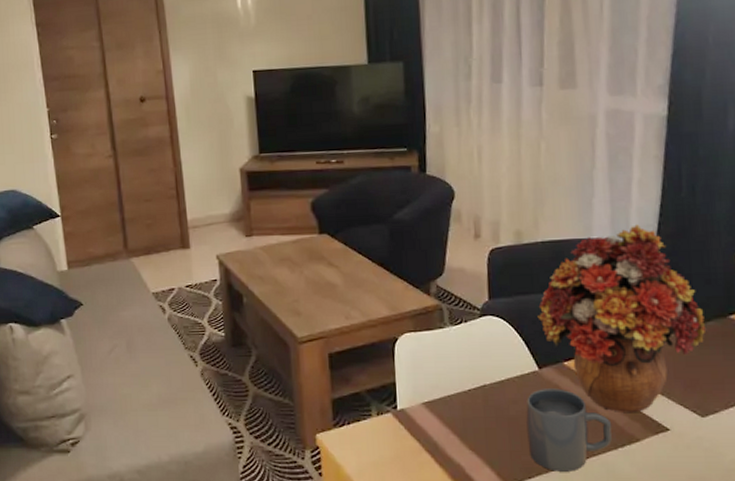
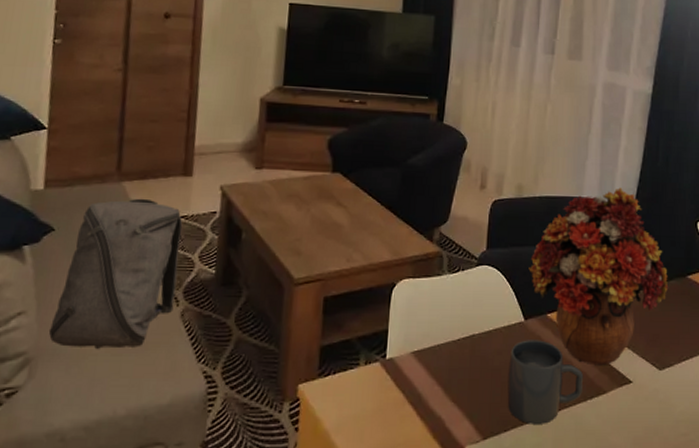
backpack: none [94,271,194,405] -> present [48,198,183,349]

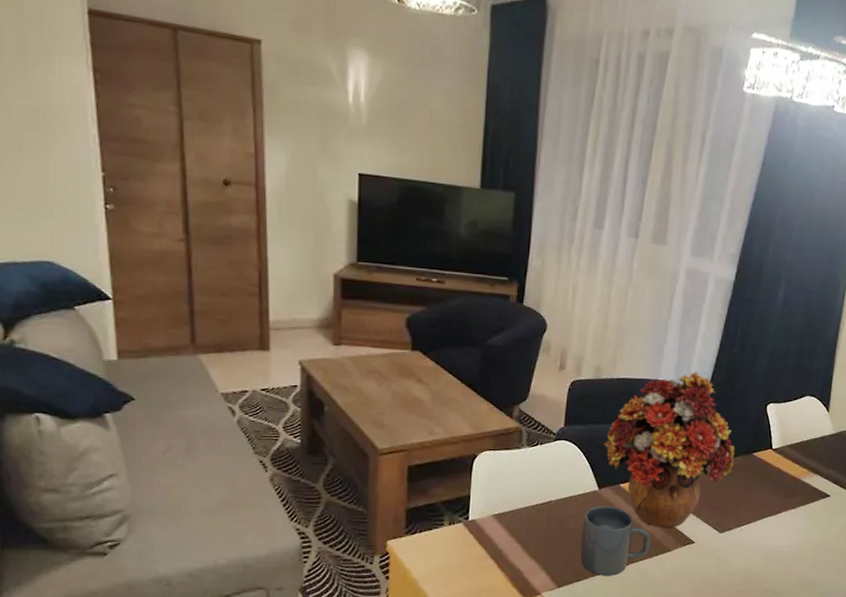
backpack: present [48,198,183,349] -> none [142,370,264,508]

